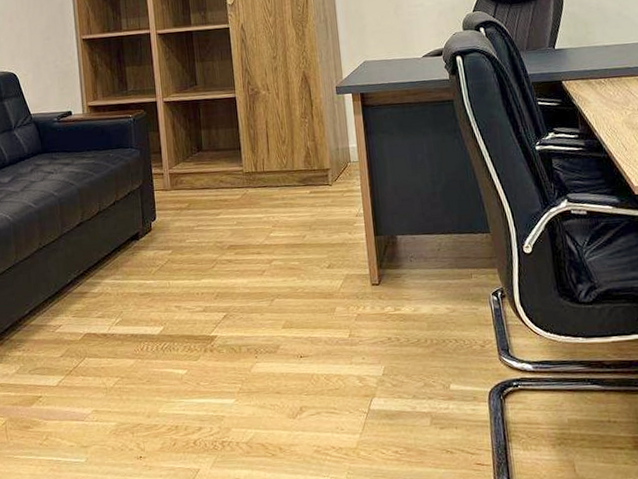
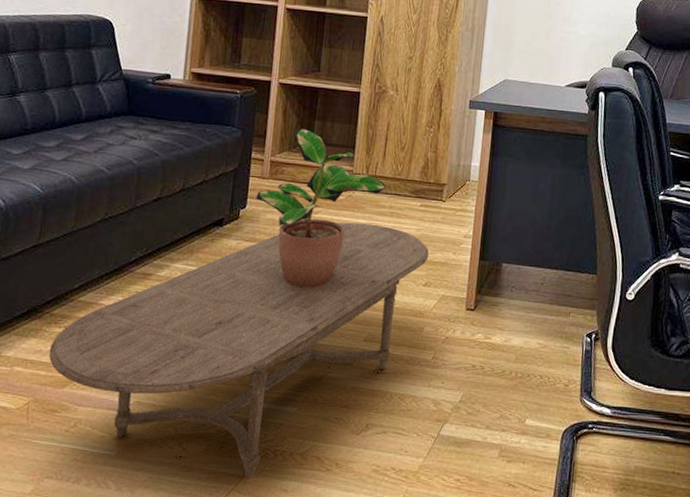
coffee table: none [14,217,327,471] -> present [48,222,429,478]
potted plant: none [162,139,276,286] -> present [255,129,386,288]

